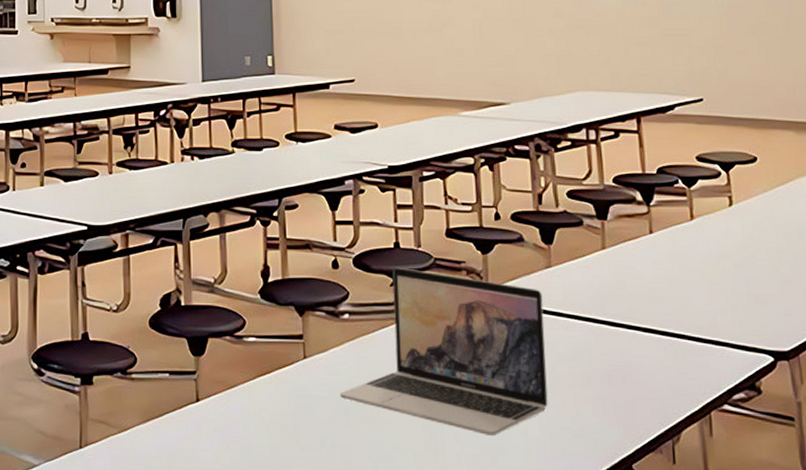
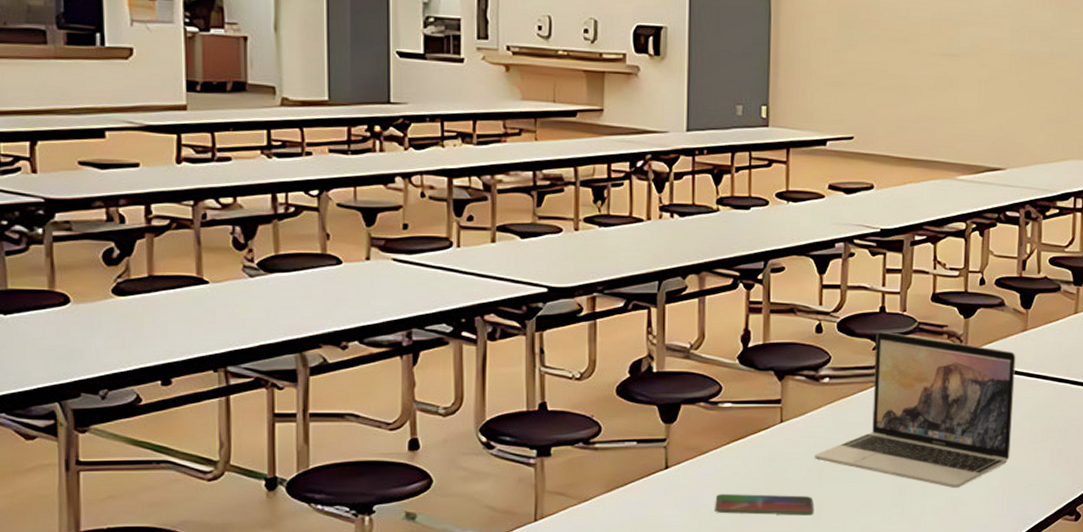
smartphone: none [245,430,344,458] -> present [715,494,814,516]

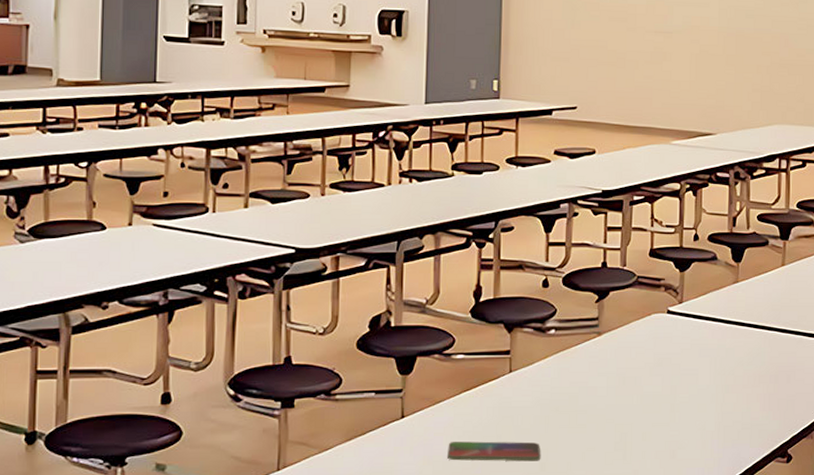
laptop: present [815,331,1016,488] -> none [541,285,728,433]

